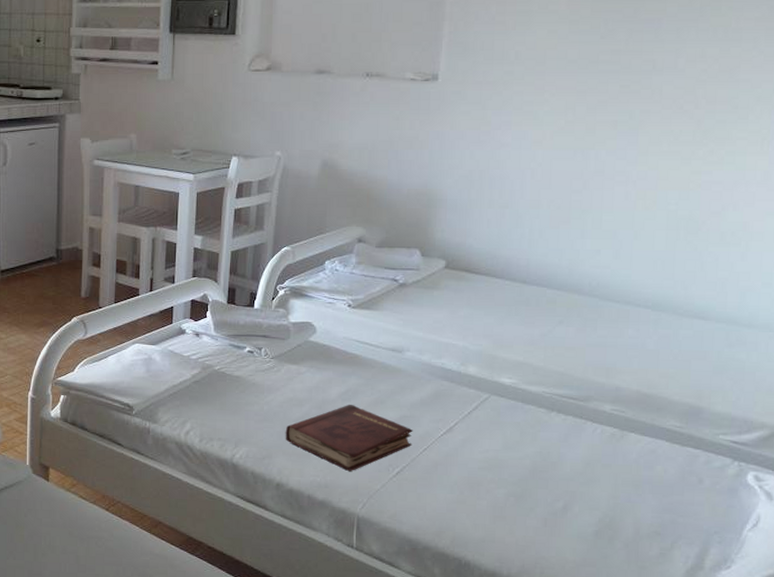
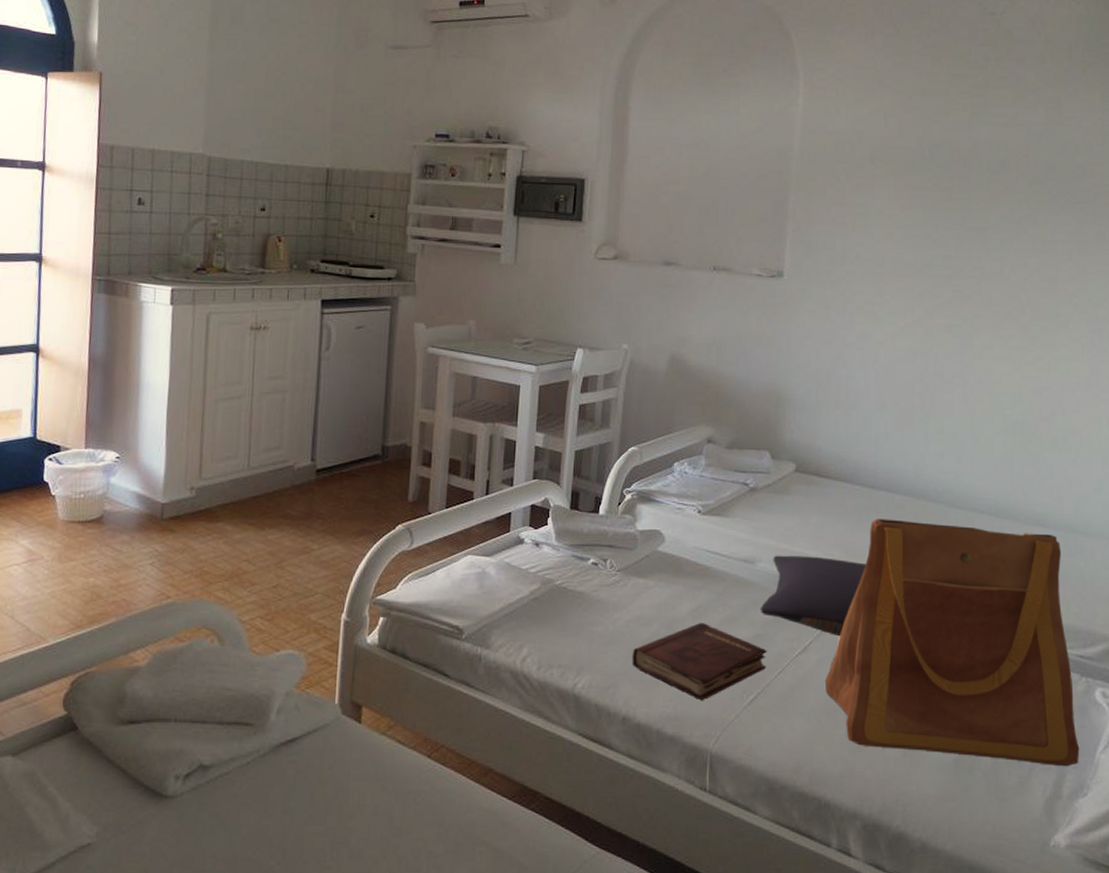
pillow: none [407,345,514,419] -> present [760,555,866,637]
tote bag: none [468,312,727,542] -> present [824,519,1080,767]

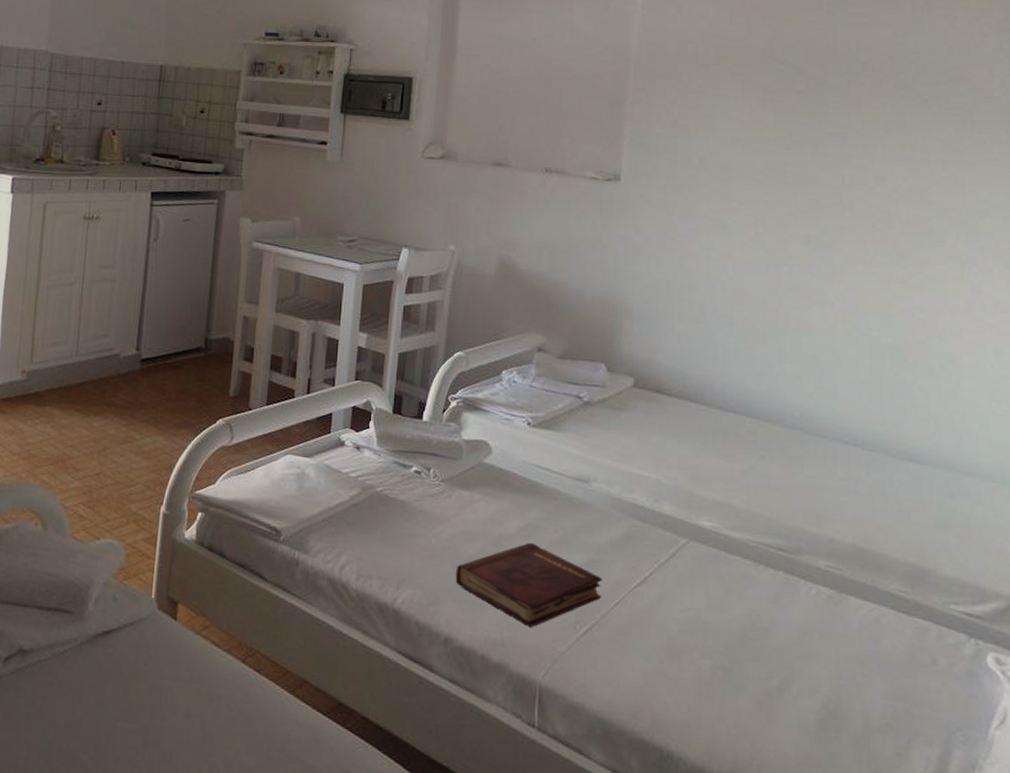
pillow: present [760,555,866,637] -> none [594,475,714,570]
tote bag: present [824,519,1080,767] -> none [667,443,970,742]

